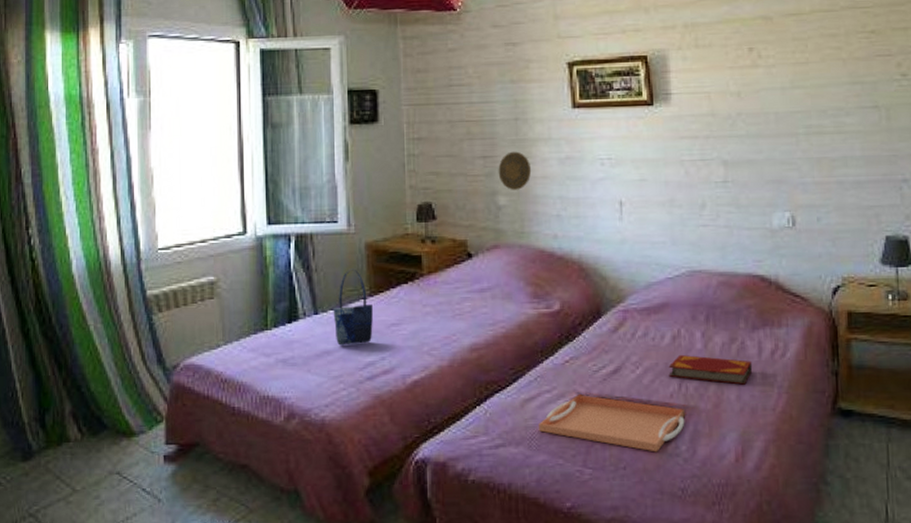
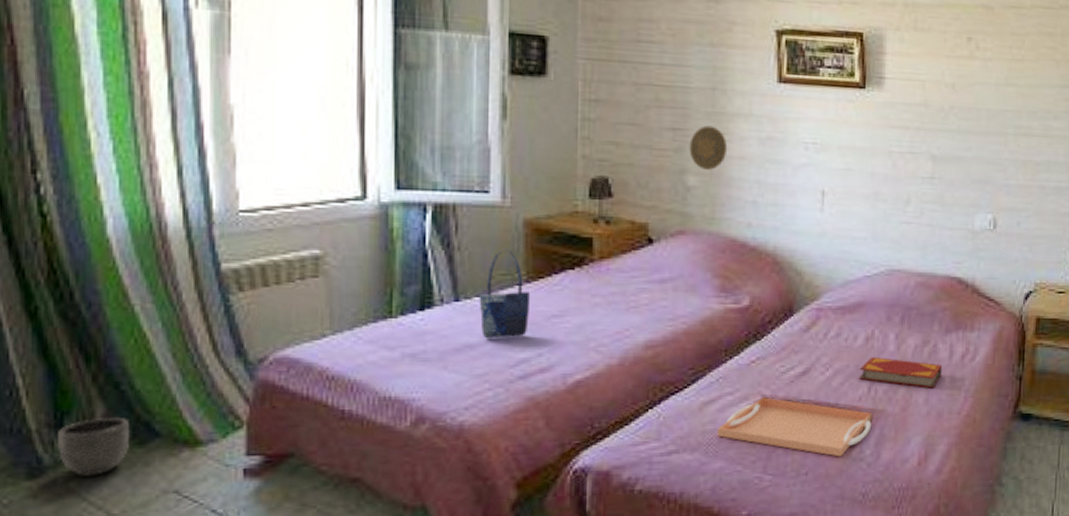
planter: none [40,413,87,460] -> present [56,417,129,477]

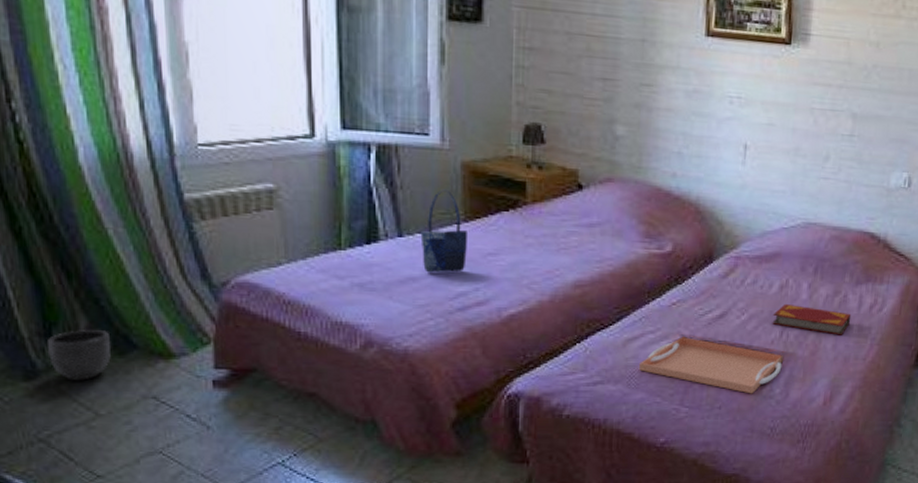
decorative plate: present [689,125,728,170] -> none [618,76,656,121]

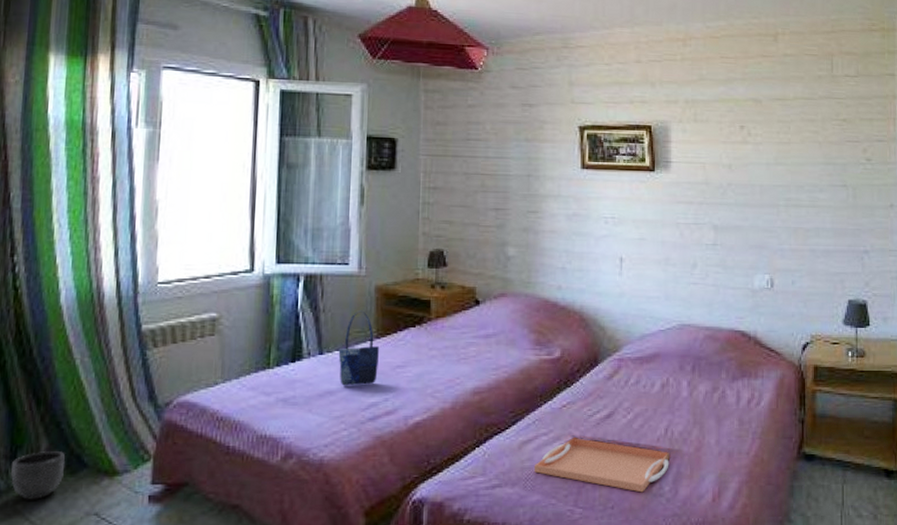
hardback book: present [772,303,852,335] -> none [656,401,731,430]

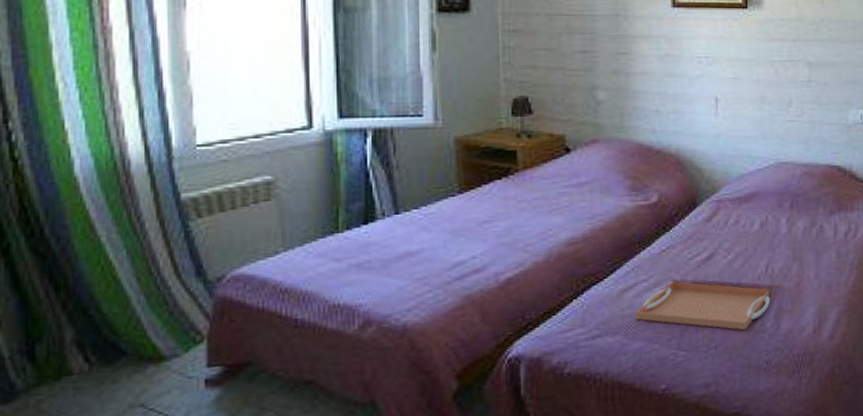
planter: present [10,450,65,500] -> none [28,340,97,398]
shopping bag: present [338,310,379,386] -> none [417,165,463,246]

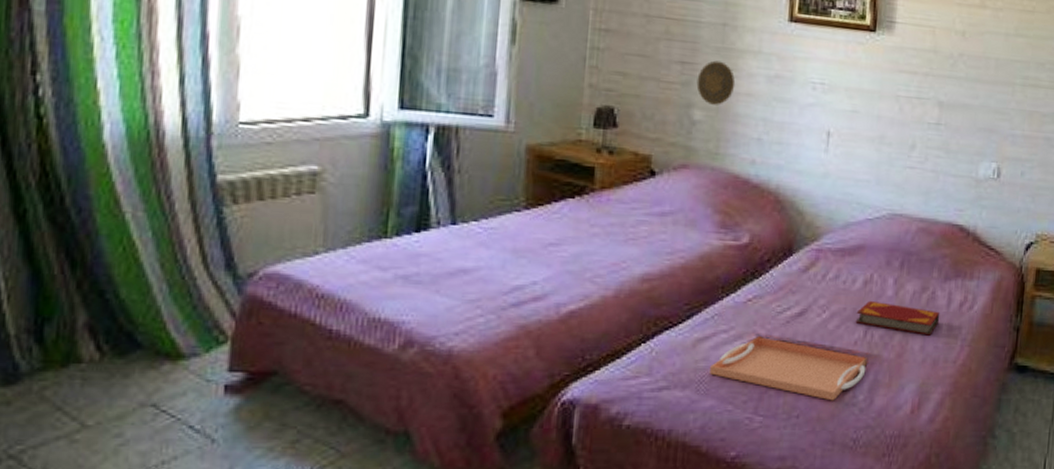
decorative plate: none [598,47,632,85] -> present [696,60,736,105]
hardback book: none [757,239,829,264] -> present [855,300,940,336]

